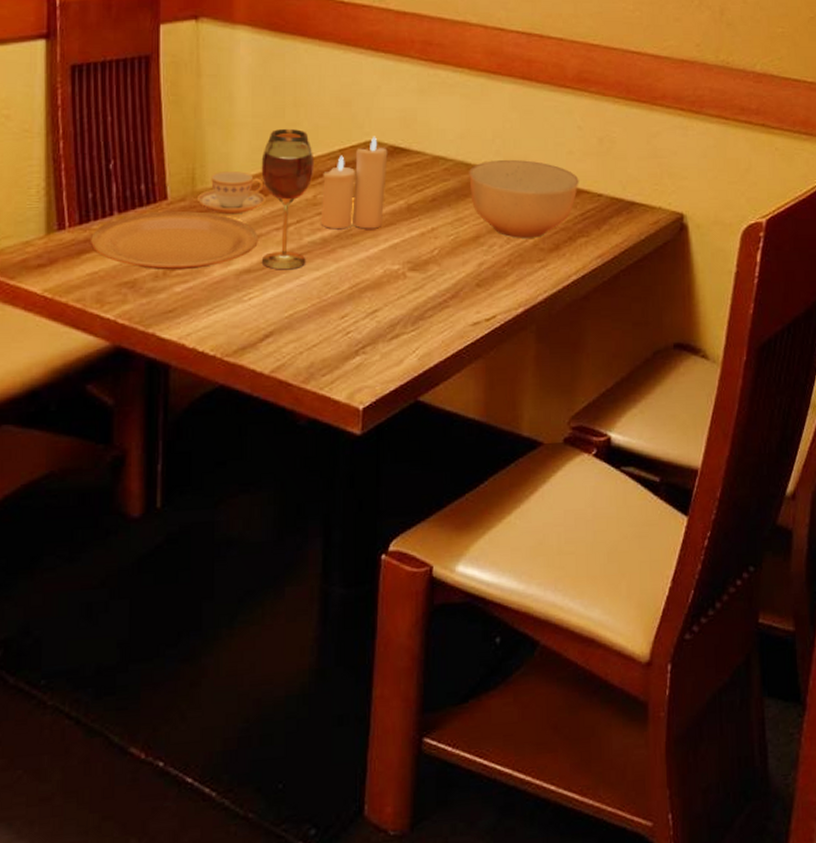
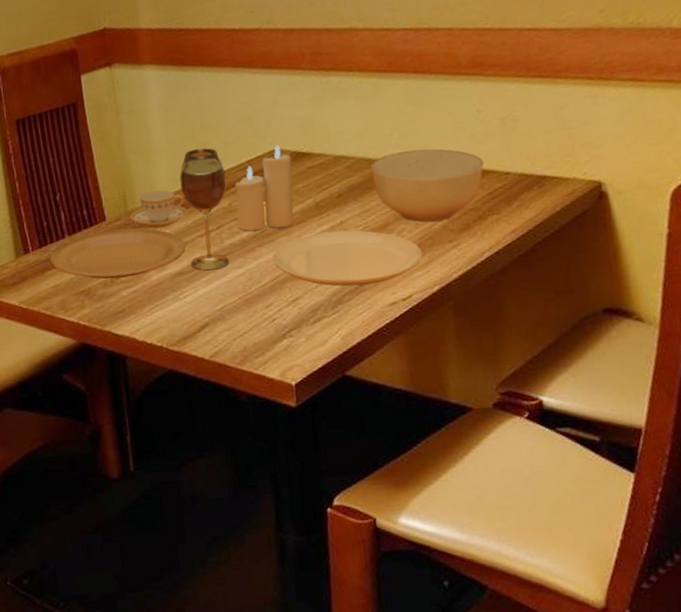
plate: none [354,239,511,301] -> present [272,230,423,286]

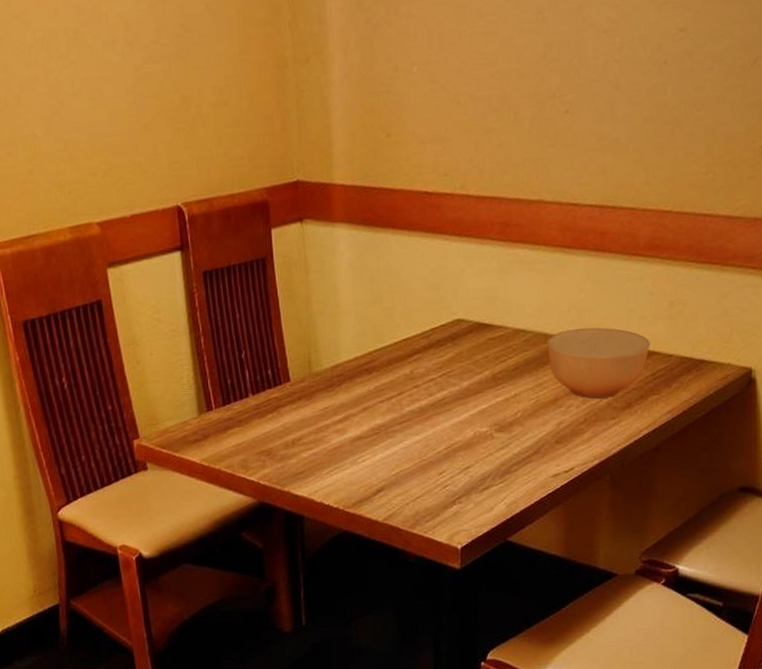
plate: present [50,227,186,279] -> none [233,390,367,440]
teacup: present [129,190,188,228] -> none [313,353,370,392]
wineglass: present [179,148,229,271] -> none [364,313,410,436]
candle: present [235,145,294,231] -> none [417,314,474,400]
plate: present [272,230,423,286] -> none [448,403,587,457]

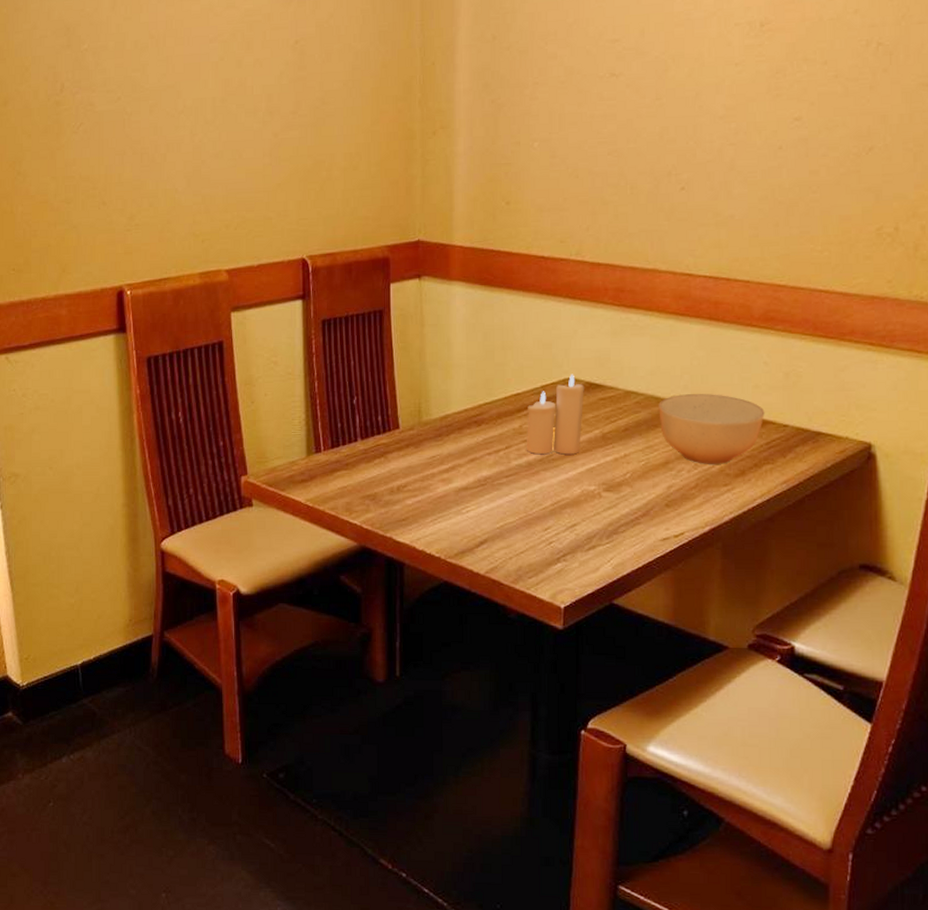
candle: none [417,314,474,400] -> present [526,374,584,455]

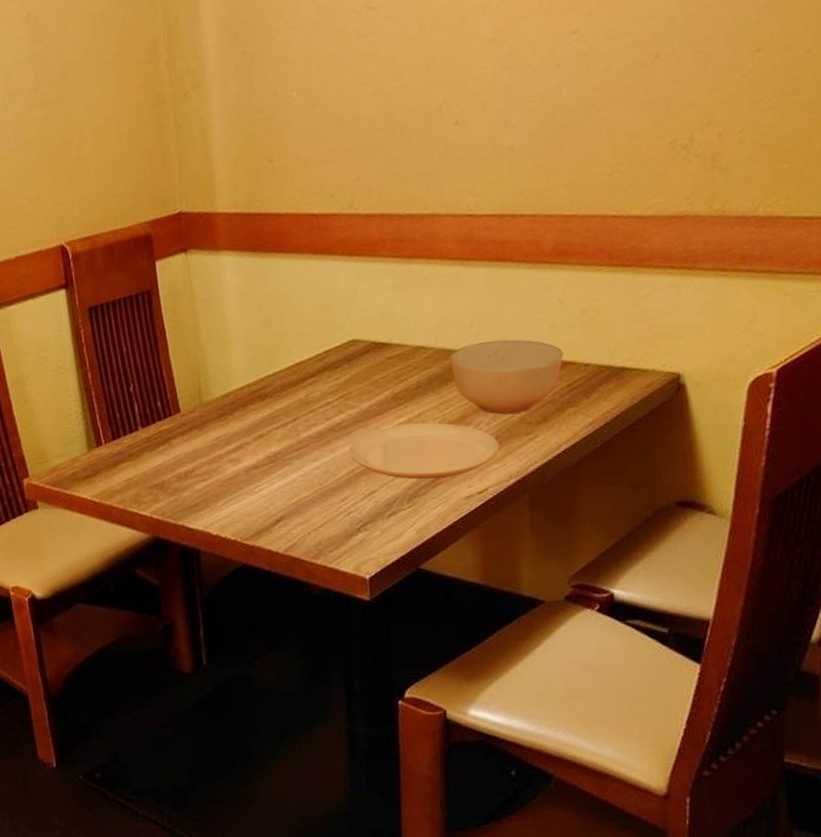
candle: present [526,374,584,455] -> none [312,335,371,424]
plate: none [555,464,698,518] -> present [348,422,499,480]

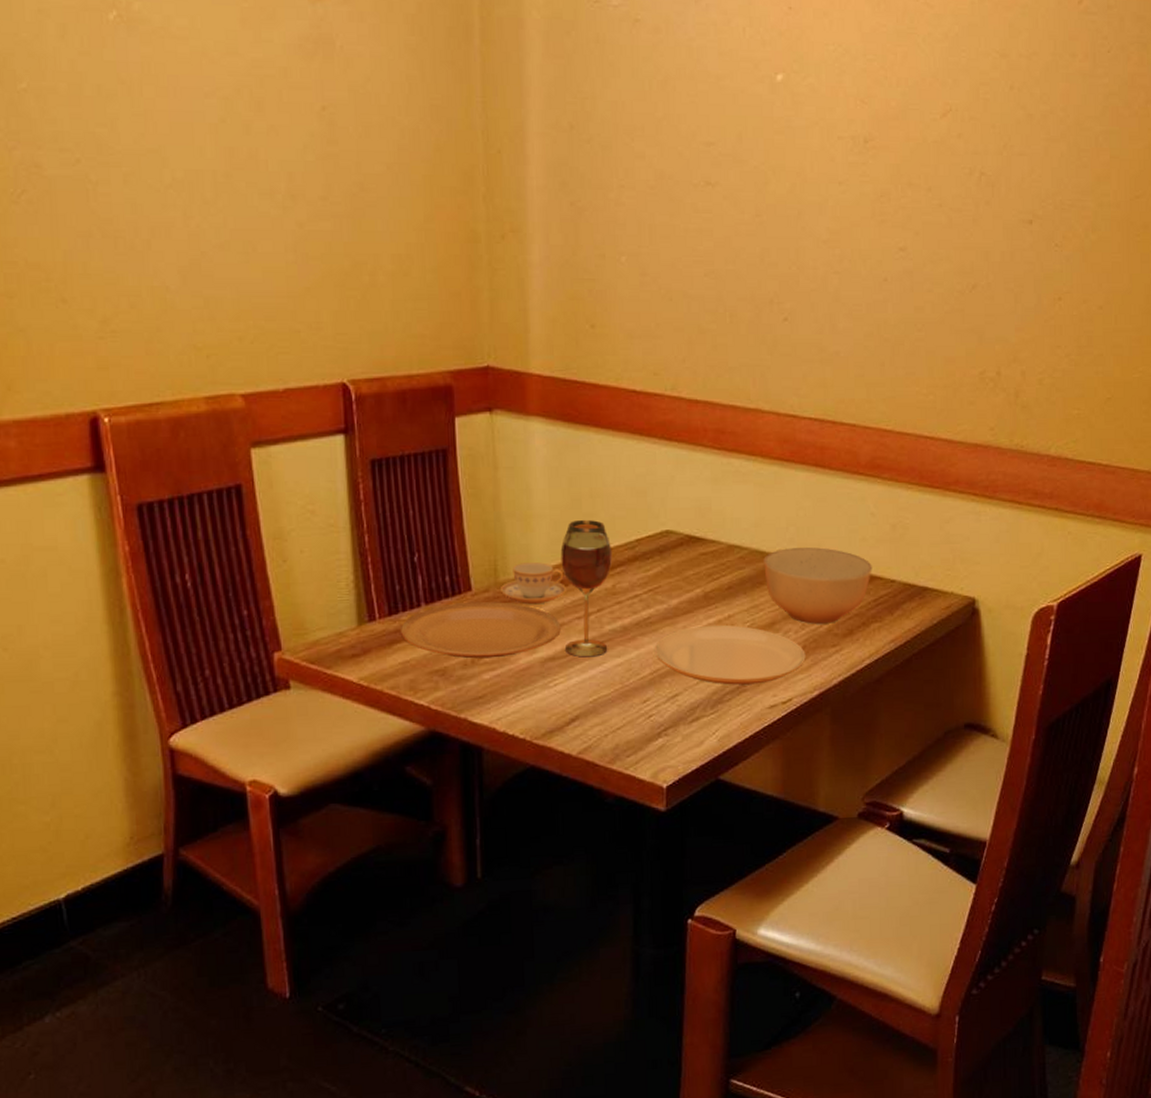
plate: none [123,420,261,472] -> present [401,602,561,659]
teacup: none [204,381,264,420] -> present [499,561,566,605]
wineglass: none [256,338,304,464] -> present [560,519,613,657]

